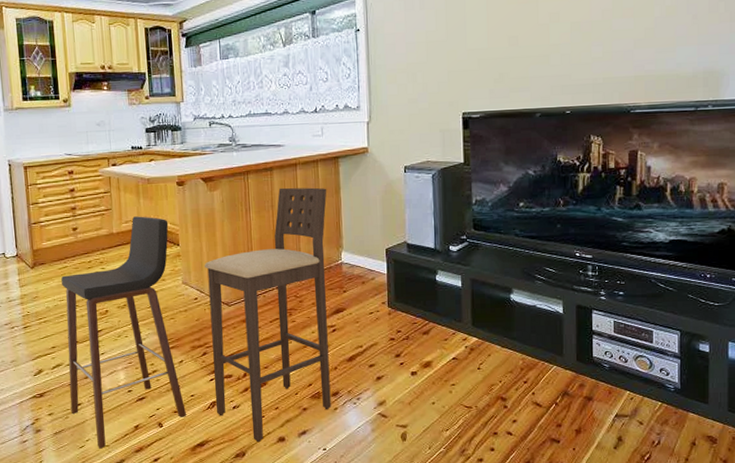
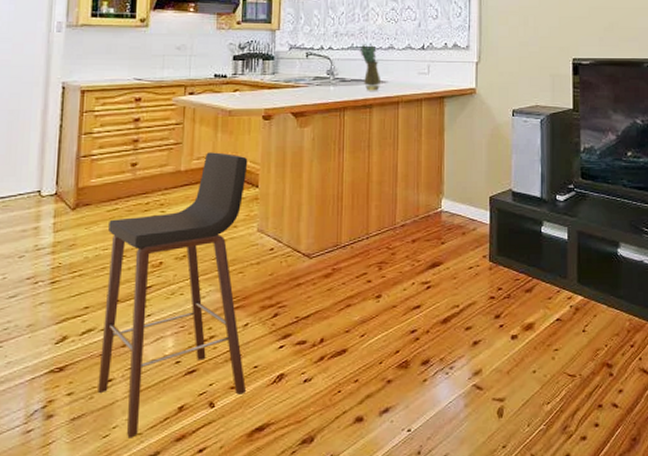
bar stool: present [205,187,331,443] -> none [283,127,430,425]
vase: none [257,109,279,155] -> present [359,43,382,91]

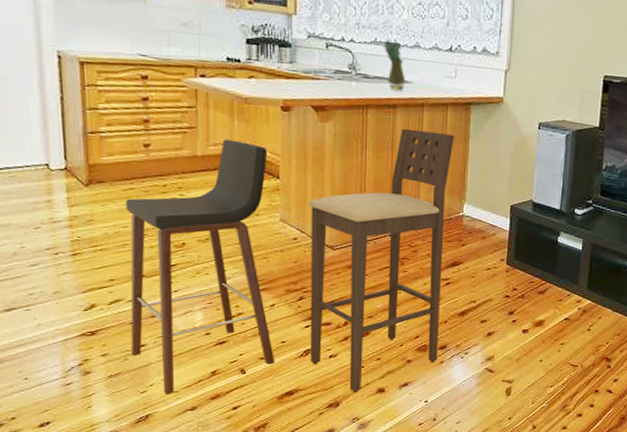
bar stool: none [283,127,430,425] -> present [308,128,455,393]

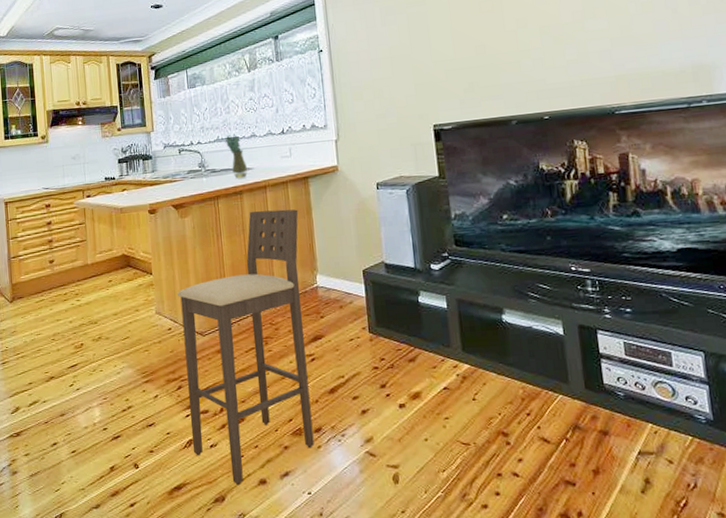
bar stool: present [126,139,274,395] -> none [38,246,162,493]

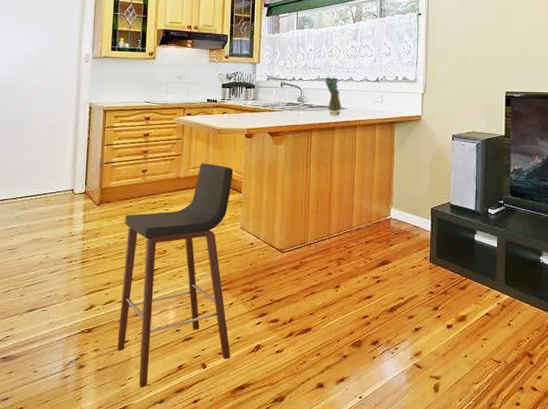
bar stool: none [38,246,162,493] -> present [117,163,234,388]
bar stool: present [178,209,314,486] -> none [260,146,382,388]

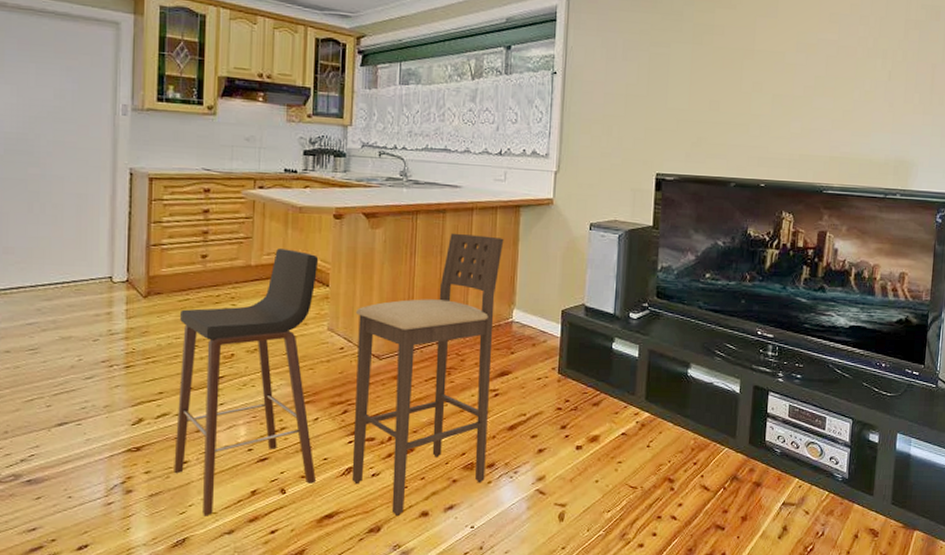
bar stool: none [260,146,382,388] -> present [351,233,504,517]
vase: present [324,75,342,116] -> none [434,144,456,196]

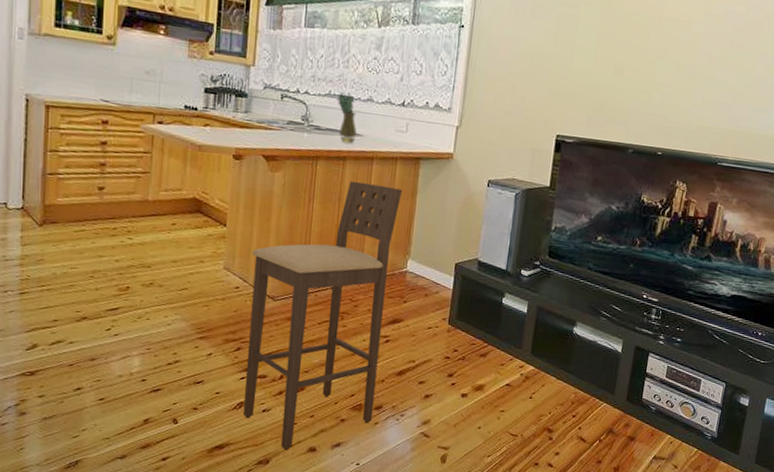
bar stool: present [174,248,319,516] -> none [67,185,217,441]
vase: none [434,144,456,196] -> present [337,91,358,144]

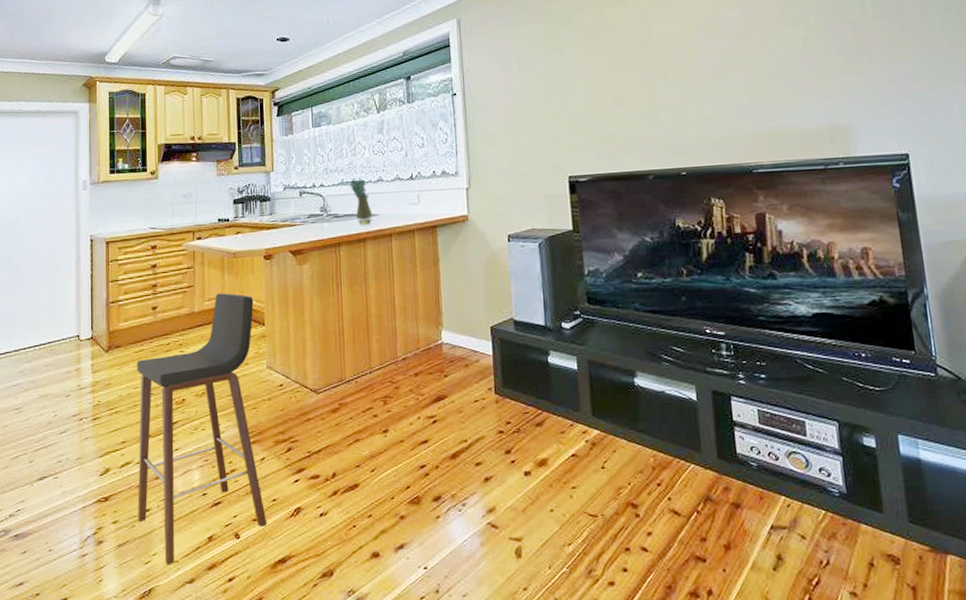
bar stool: none [67,185,217,441] -> present [137,293,267,565]
bar stool: present [242,180,403,451] -> none [292,259,433,559]

